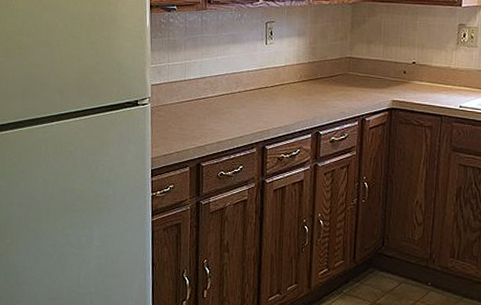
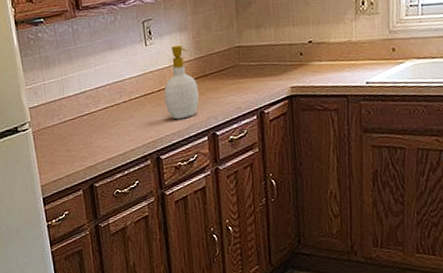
soap bottle: none [276,48,309,115] -> present [164,44,199,120]

